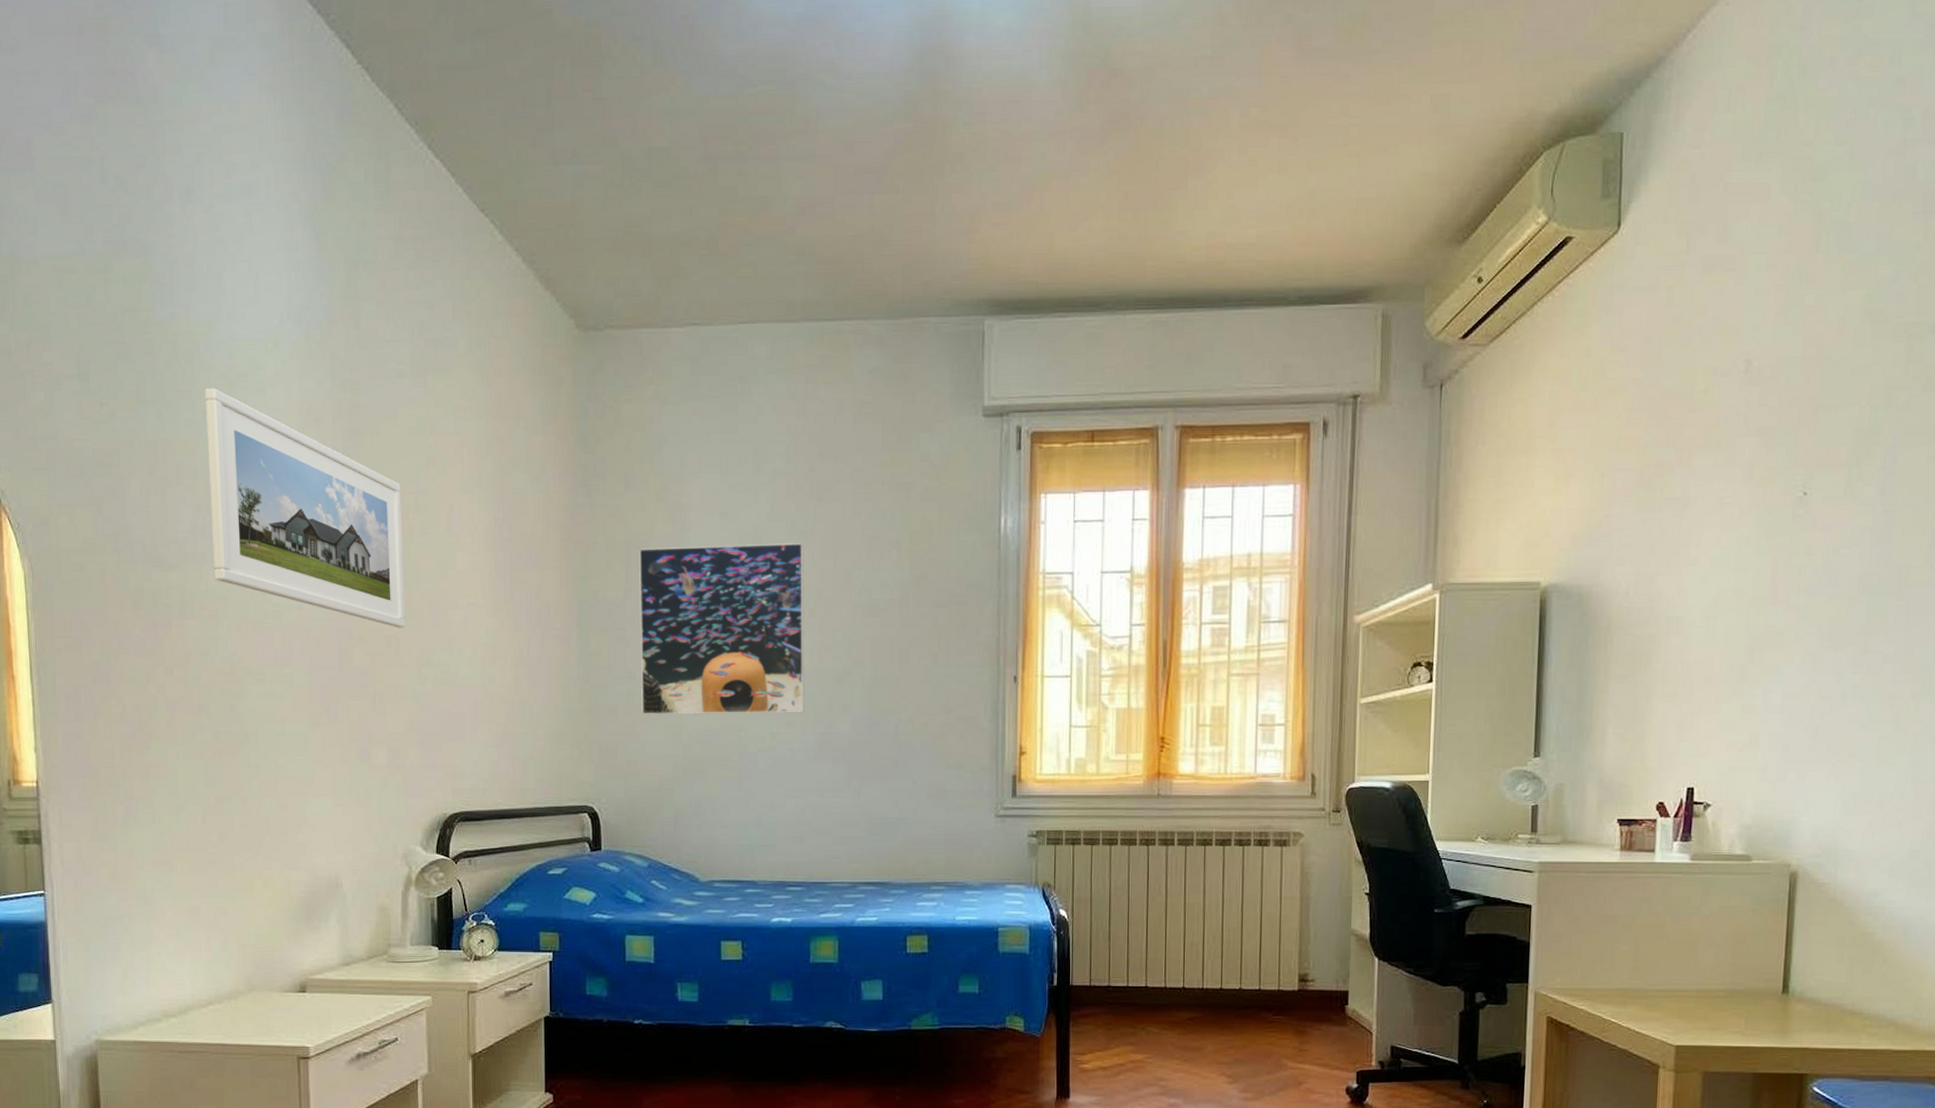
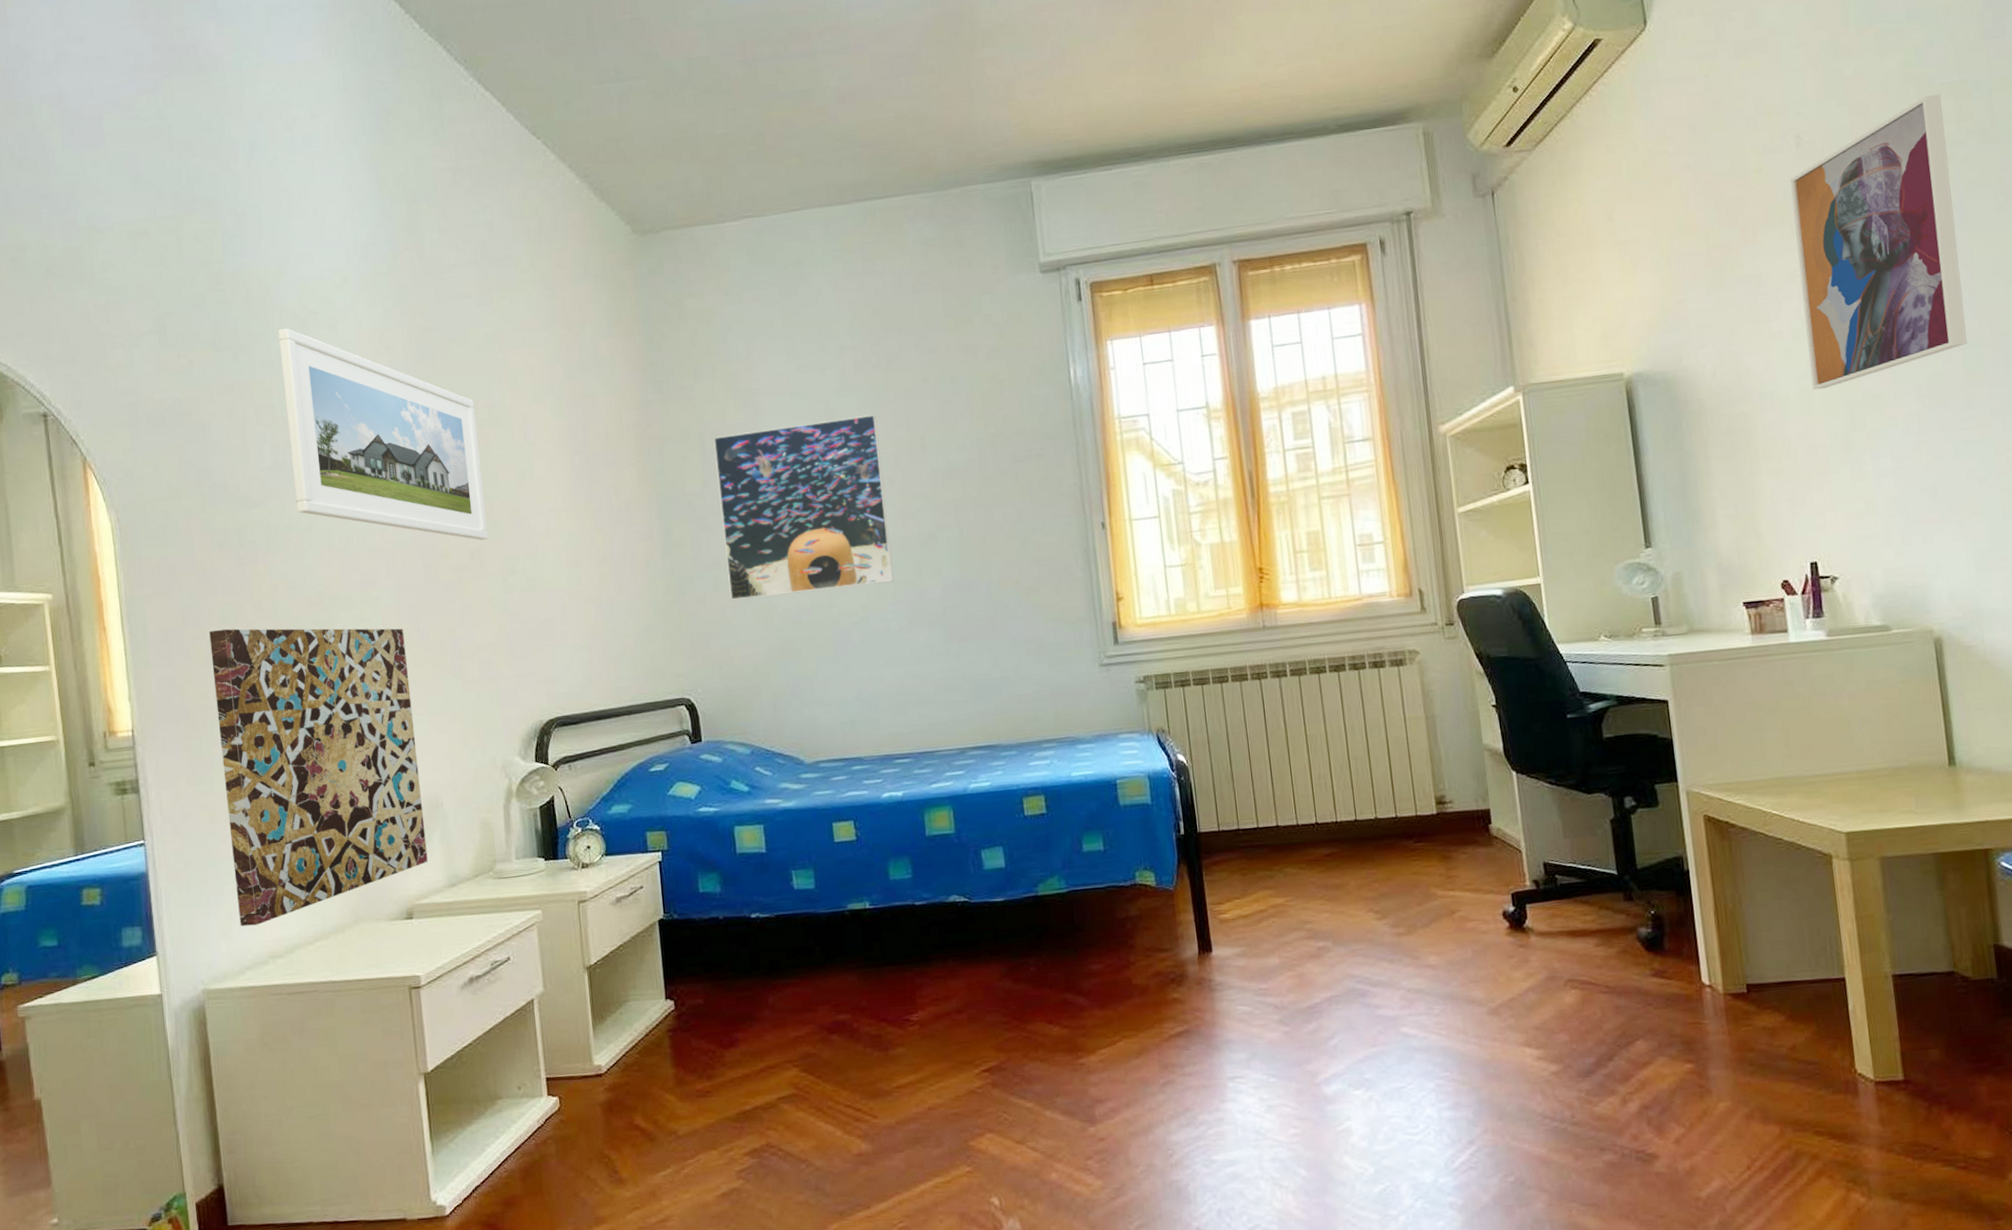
wall art: none [119,690,324,983] -> present [209,628,428,927]
wall art: none [1719,333,1895,620] -> present [1789,93,1967,390]

